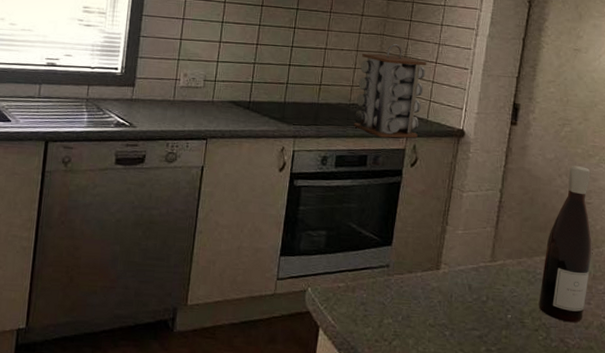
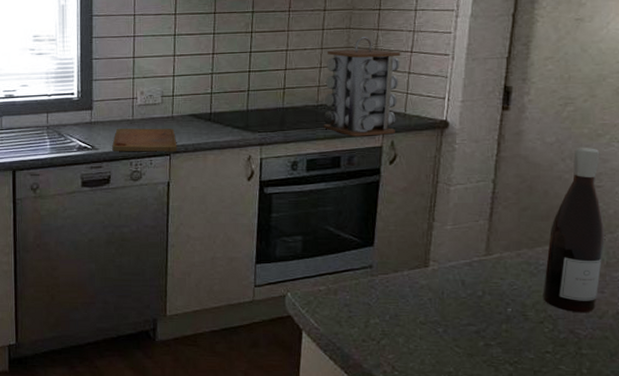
cutting board: none [150,108,215,136] -> present [112,128,177,152]

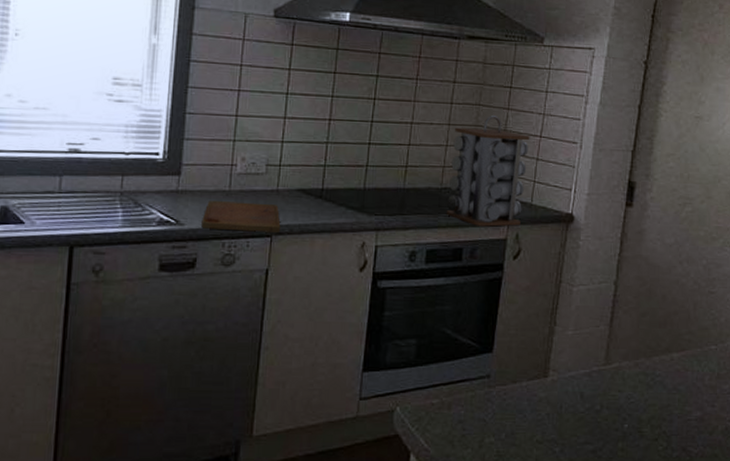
bottle: present [543,147,605,313] -> none [658,250,716,429]

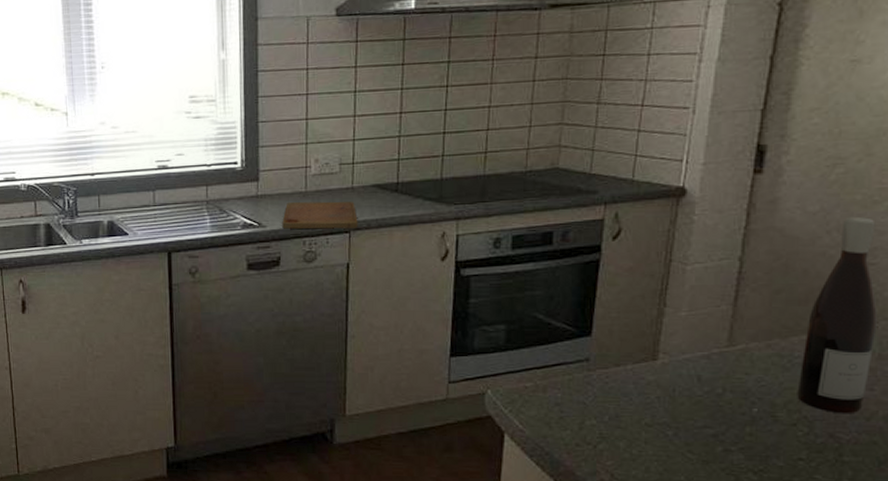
spice rack: present [446,115,530,227] -> none [532,88,629,208]
bottle: none [658,250,716,429] -> present [797,216,877,414]

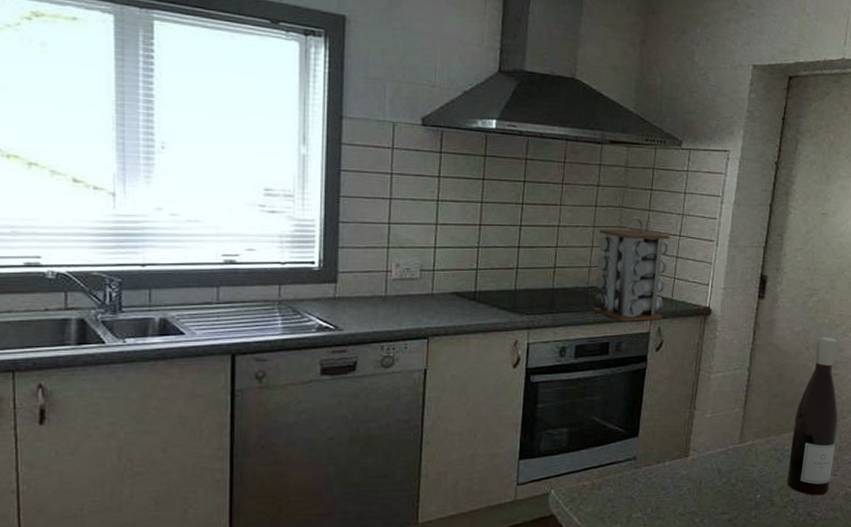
cutting board: present [282,201,358,230] -> none [360,306,437,334]
spice rack: none [532,88,629,208] -> present [593,217,670,322]

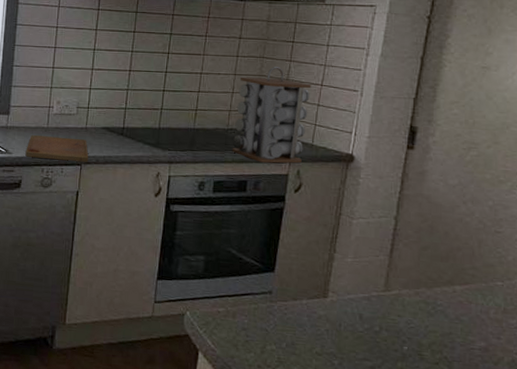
cutting board: none [360,306,437,334] -> present [25,135,89,162]
bottle: present [787,336,838,496] -> none [439,191,503,358]

